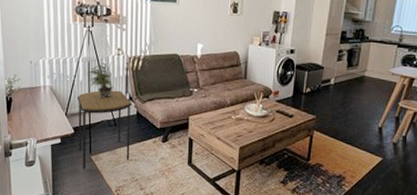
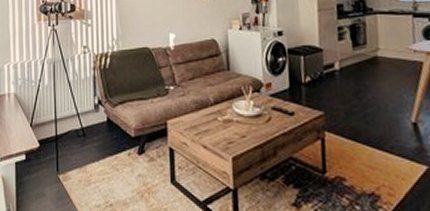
side table: present [77,90,132,170] -> none [42,94,102,193]
potted plant: present [87,61,116,97] -> none [52,61,83,102]

